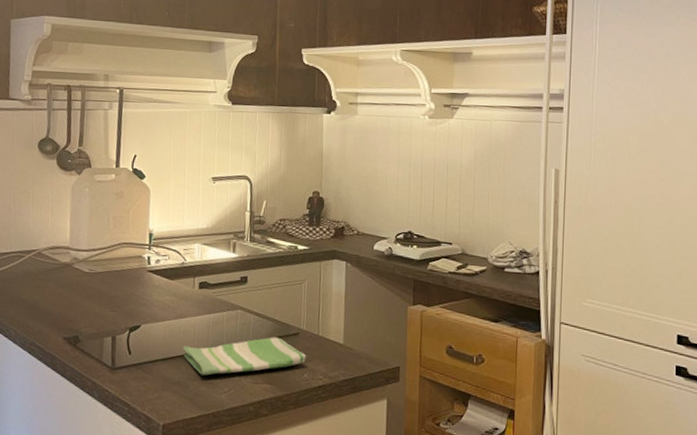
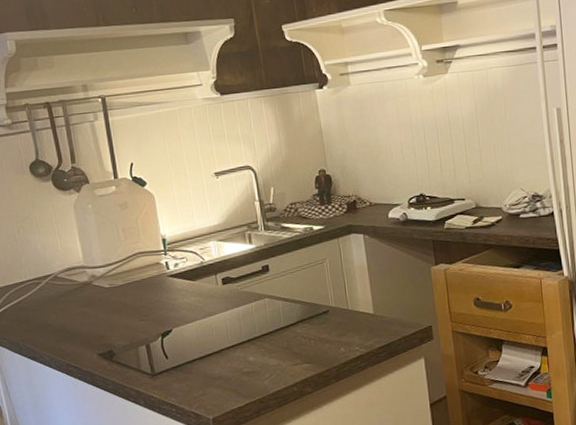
dish towel: present [182,337,307,376] -> none [217,318,340,366]

